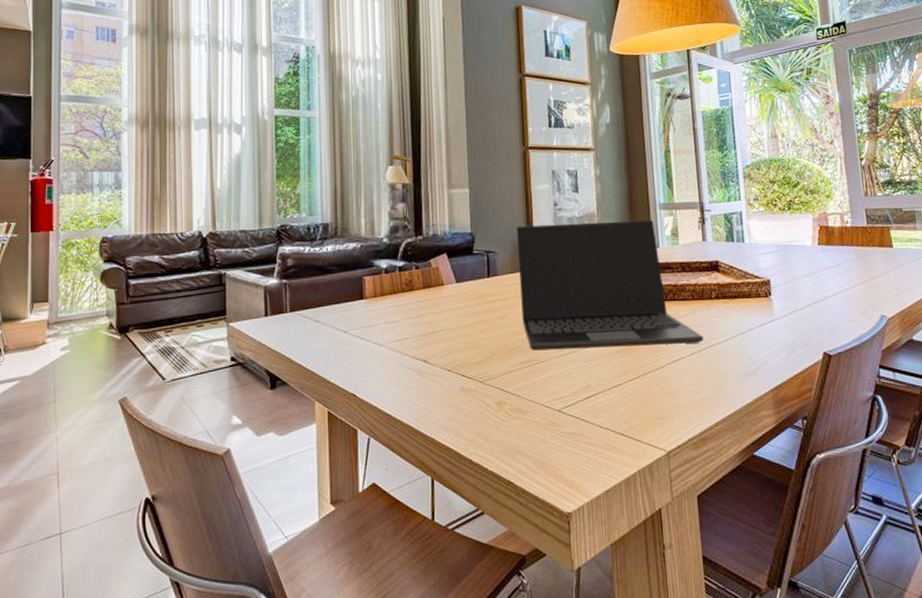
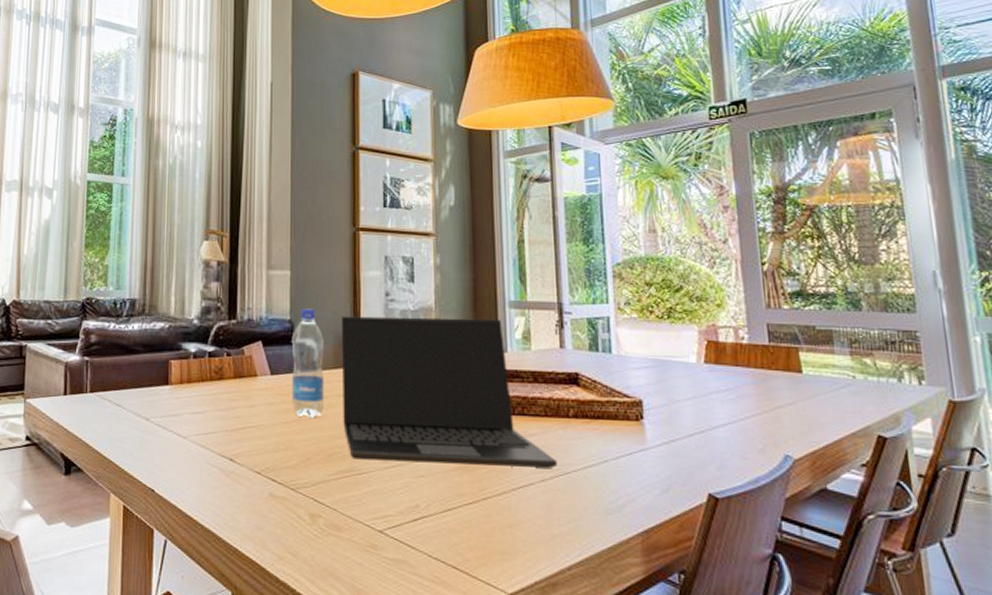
bottle: none [474,221,505,318] -> present [291,308,325,418]

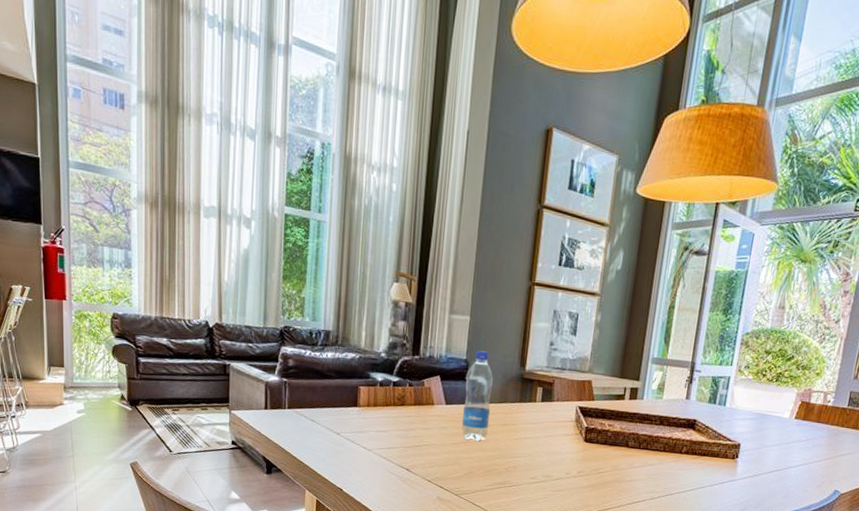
laptop: present [341,316,557,468] -> none [502,359,666,490]

